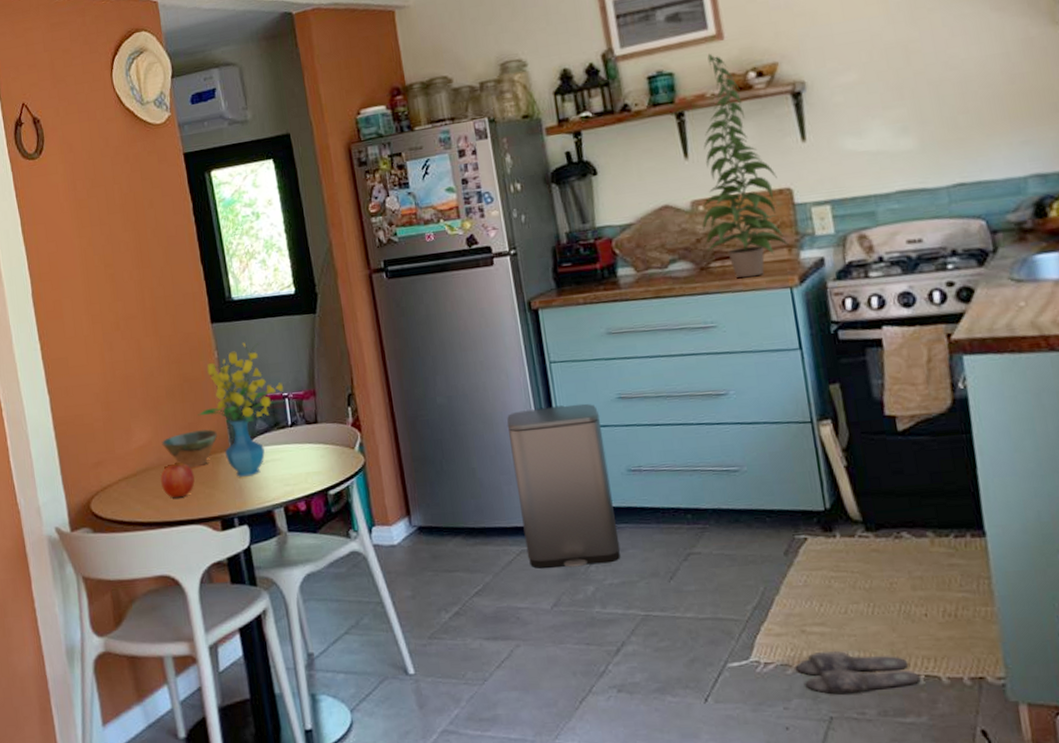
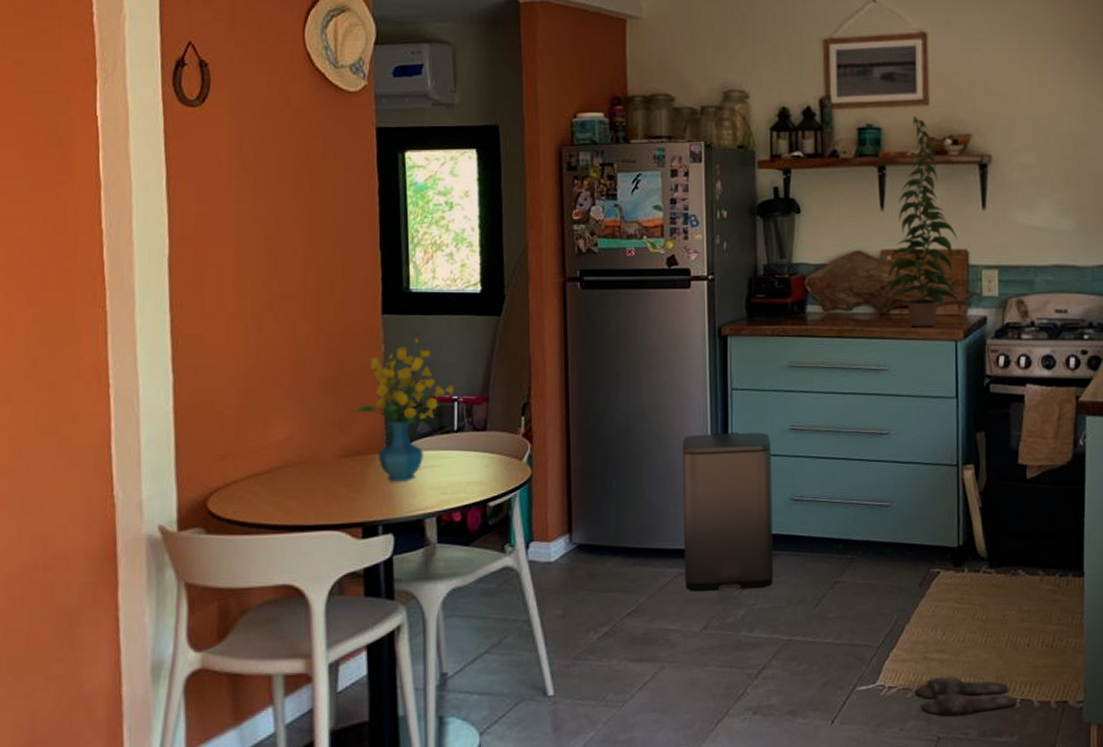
fruit: present [160,461,195,498] -> none [298,460,338,501]
bowl: present [161,428,217,468] -> none [305,427,372,468]

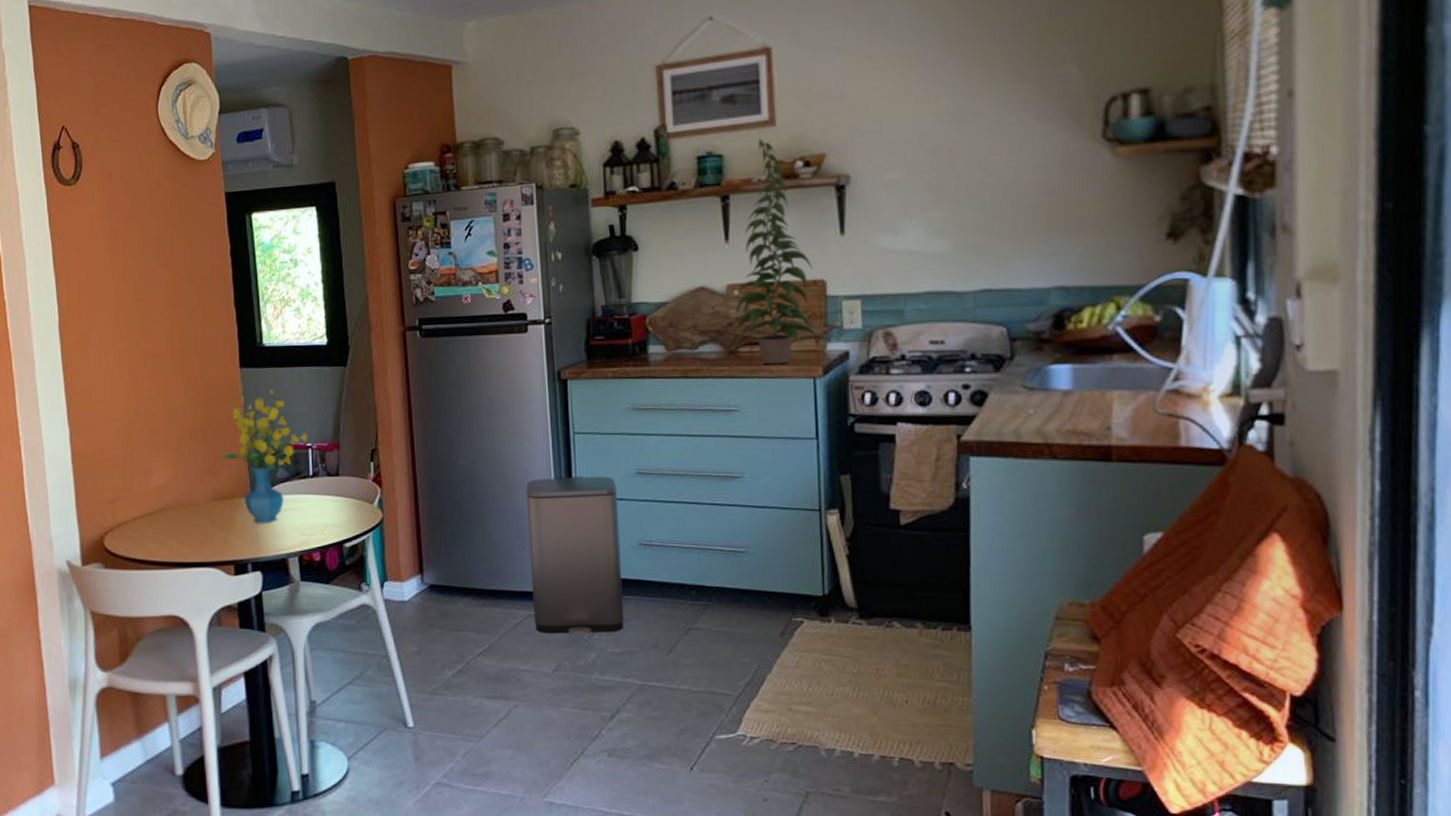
slippers: present [915,675,1017,717] -> none [780,729,895,771]

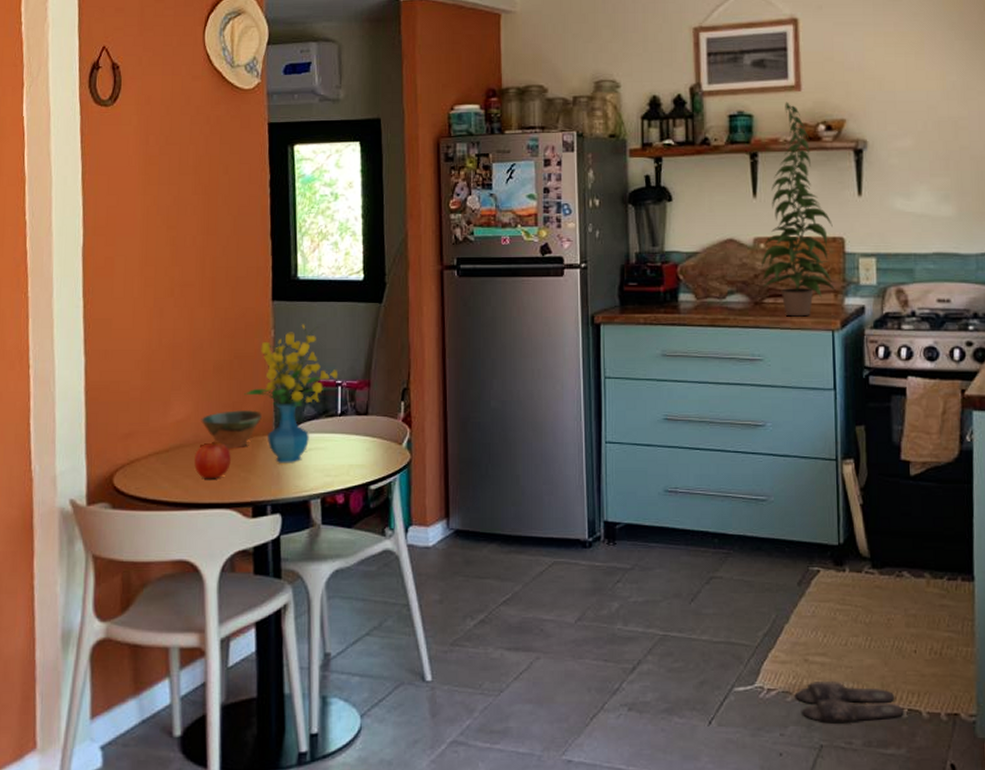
fruit: none [177,504,211,540] -> present [194,441,231,479]
bowl: none [180,473,237,511] -> present [201,409,262,449]
pedal bin: present [526,476,625,634] -> none [556,421,648,582]
slippers: none [780,729,895,771] -> present [796,680,904,724]

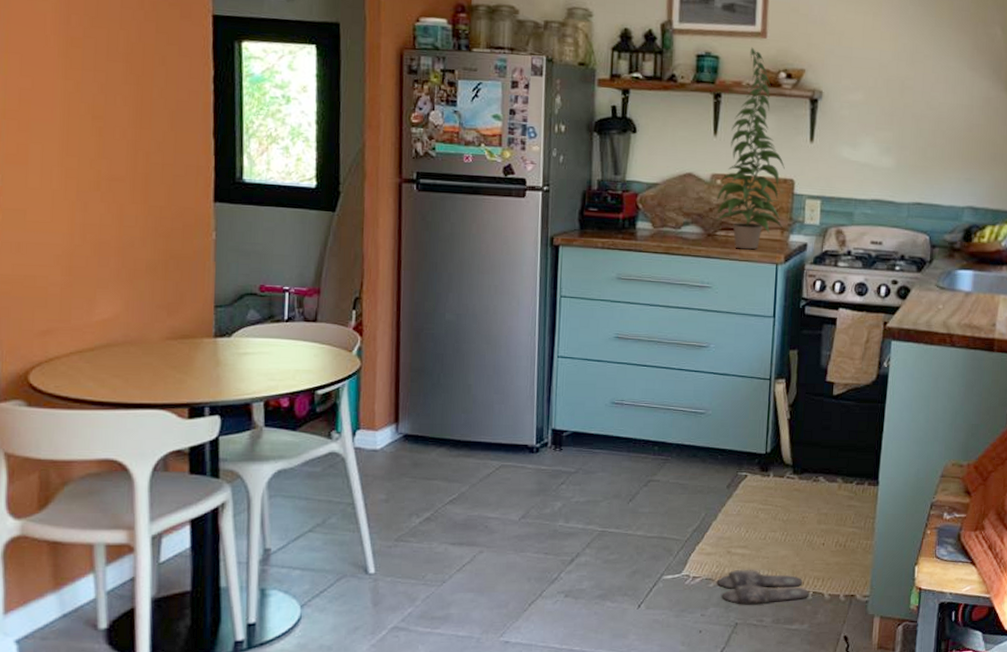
fruit: present [194,441,231,479] -> none [123,341,165,380]
bowl: present [201,409,262,449] -> none [131,310,200,350]
bouquet: present [244,324,339,463] -> none [181,228,286,366]

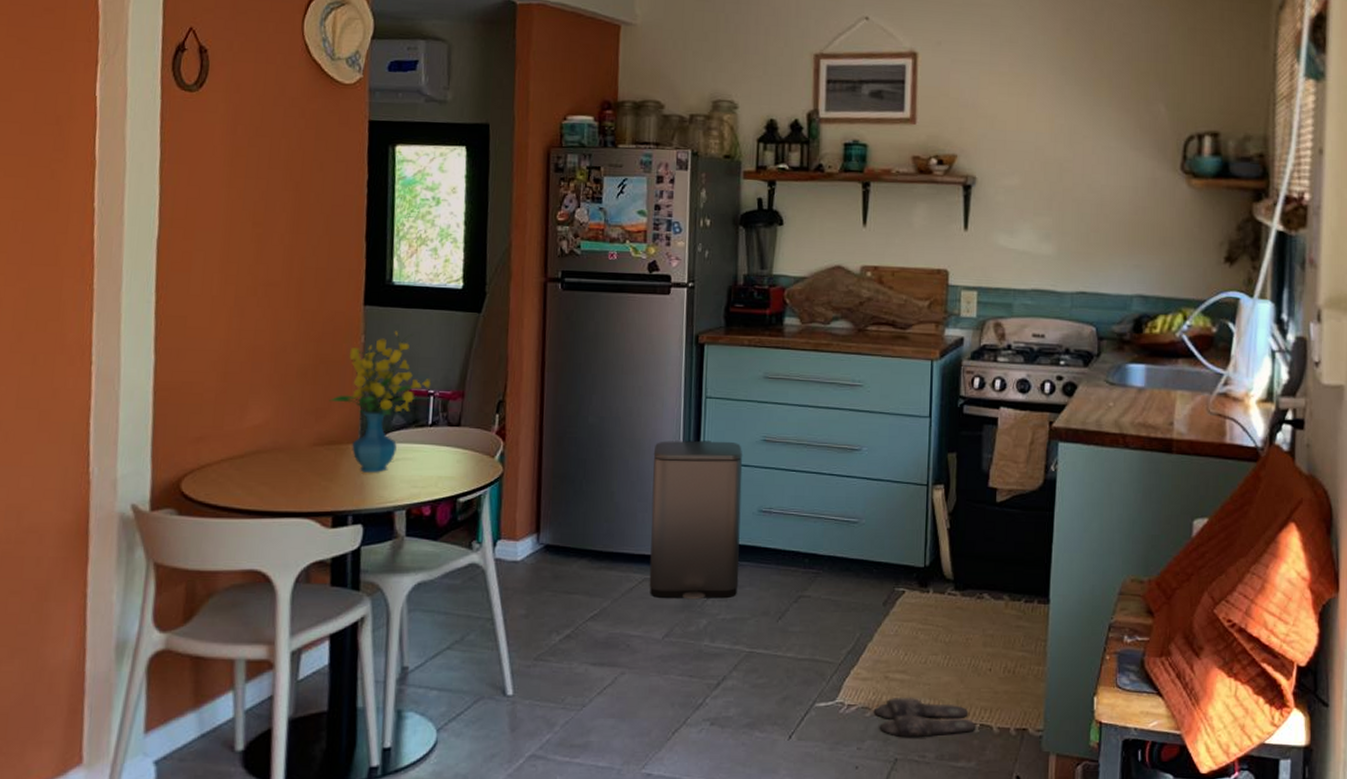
bouquet: none [181,228,286,366] -> present [329,331,431,473]
pedal bin: none [506,336,597,484] -> present [649,440,743,600]
plant: present [716,47,785,250] -> none [866,133,938,345]

